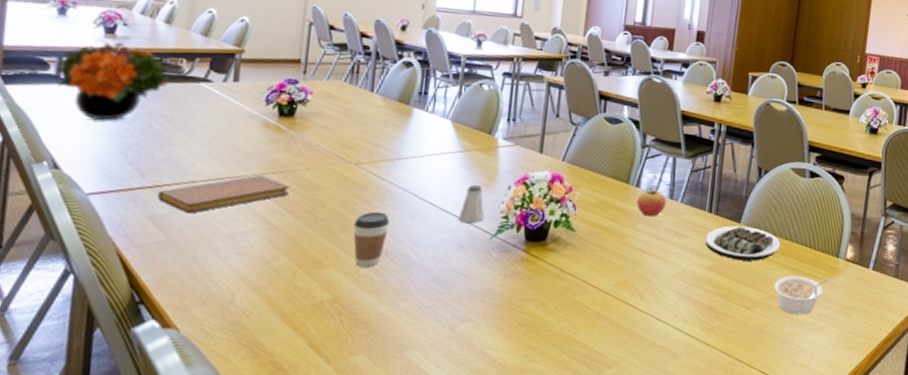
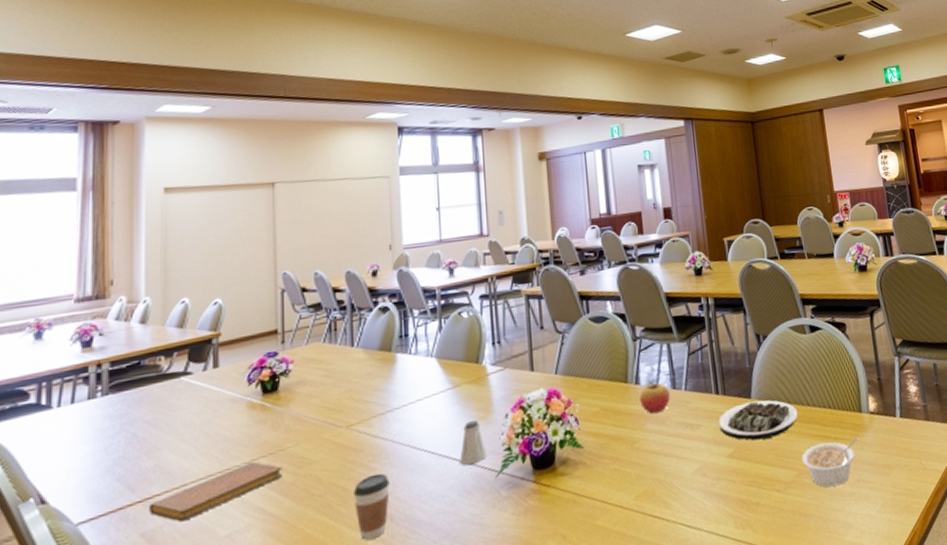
flower arrangement: present [56,41,170,121] -> none [36,353,150,443]

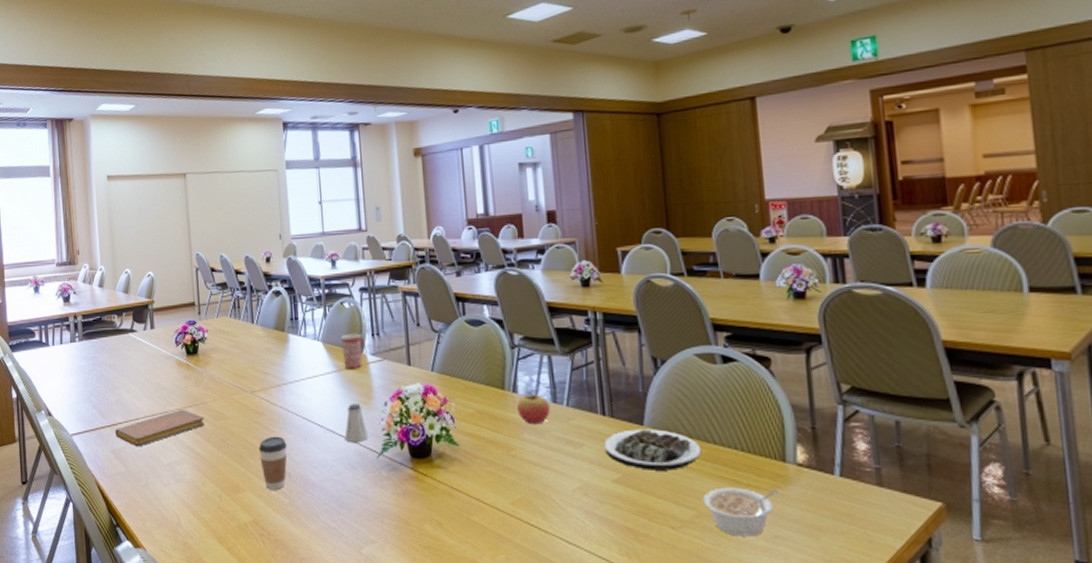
mug: none [458,343,485,384] -> present [341,333,365,369]

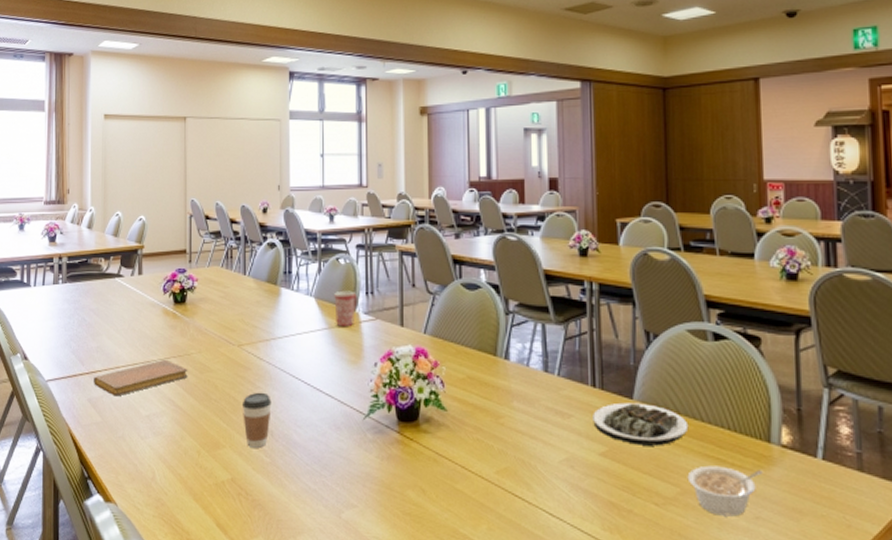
saltshaker: present [345,404,369,443] -> none [332,363,356,403]
fruit: present [517,388,550,425] -> none [508,356,541,394]

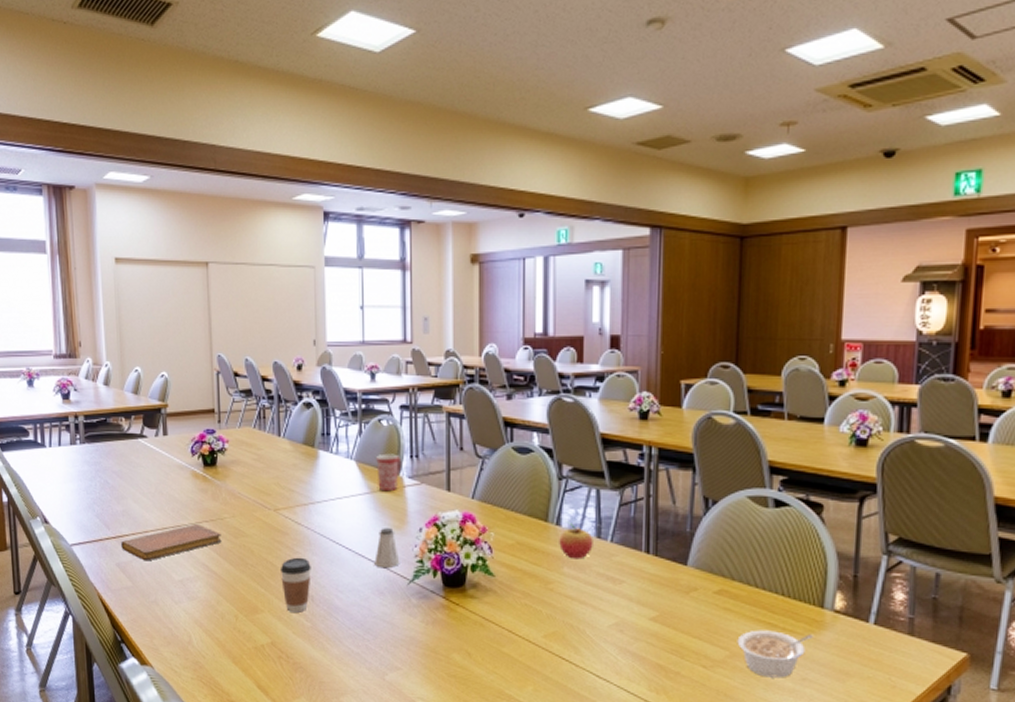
saltshaker: none [332,363,356,403] -> present [374,528,400,569]
fruit: none [508,356,541,394] -> present [559,521,593,560]
plate: present [593,402,689,446] -> none [645,568,742,611]

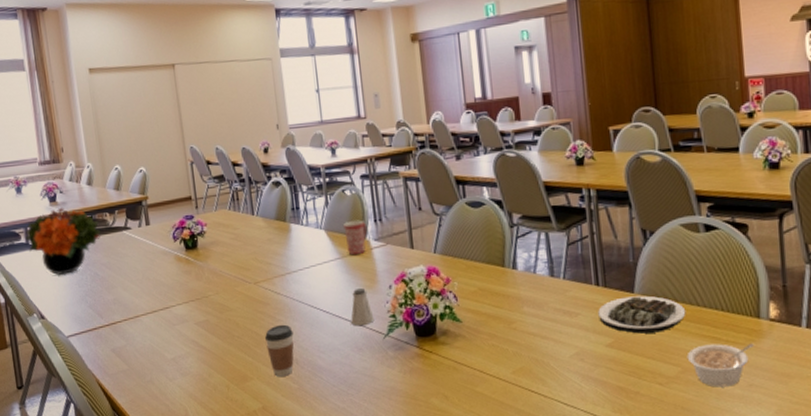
flower arrangement: none [34,406,115,480] -> present [25,207,101,276]
notebook: present [121,523,222,561] -> none [114,303,208,344]
fruit: present [559,521,593,560] -> none [516,265,548,299]
plate: none [645,568,742,611] -> present [598,295,686,334]

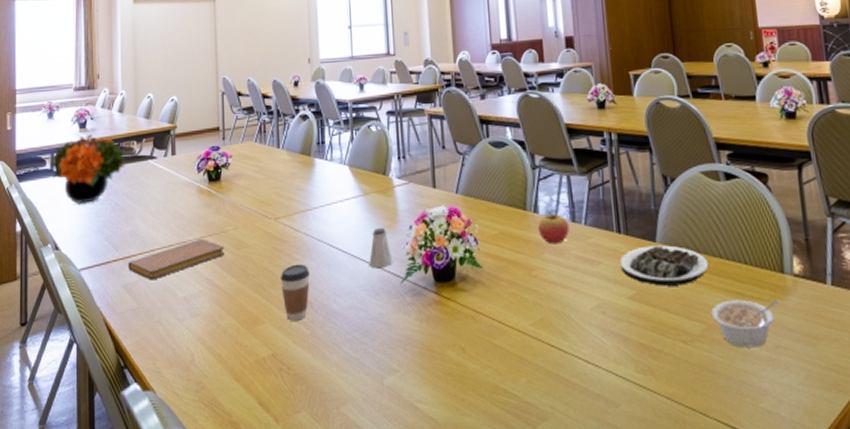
notebook: none [114,303,208,344] -> present [128,238,225,280]
mug: present [343,220,368,256] -> none [367,156,391,193]
fruit: none [516,265,548,299] -> present [538,208,569,245]

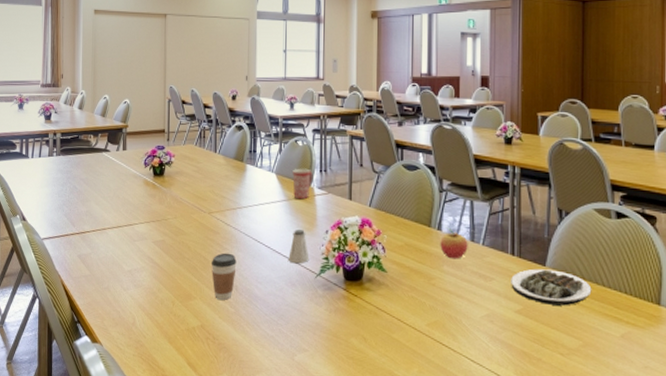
flower arrangement: present [50,133,126,205] -> none [20,125,84,185]
notebook: present [128,238,225,280] -> none [83,223,165,254]
mug: none [367,156,391,193] -> present [292,168,313,200]
legume: present [710,299,779,348] -> none [588,323,652,366]

